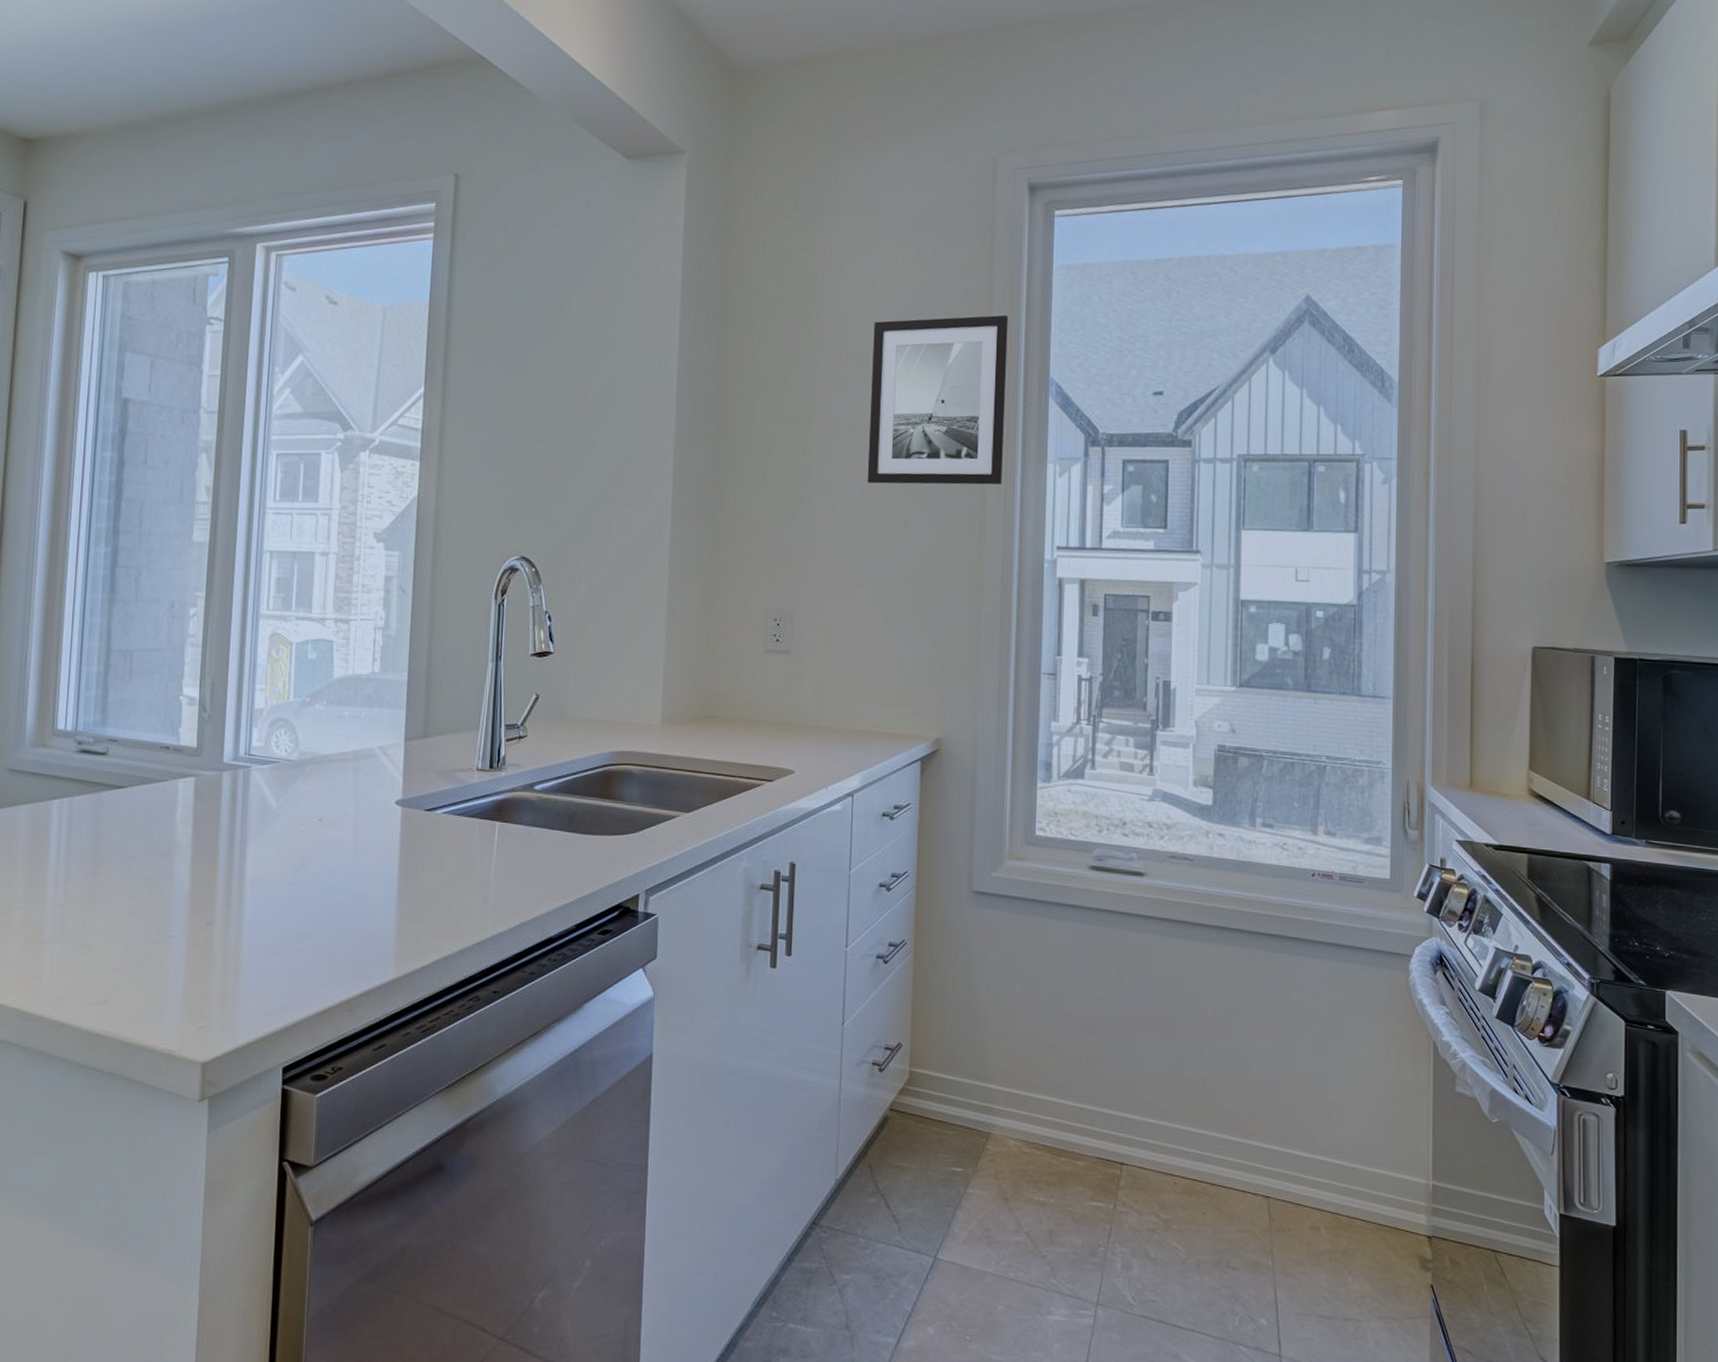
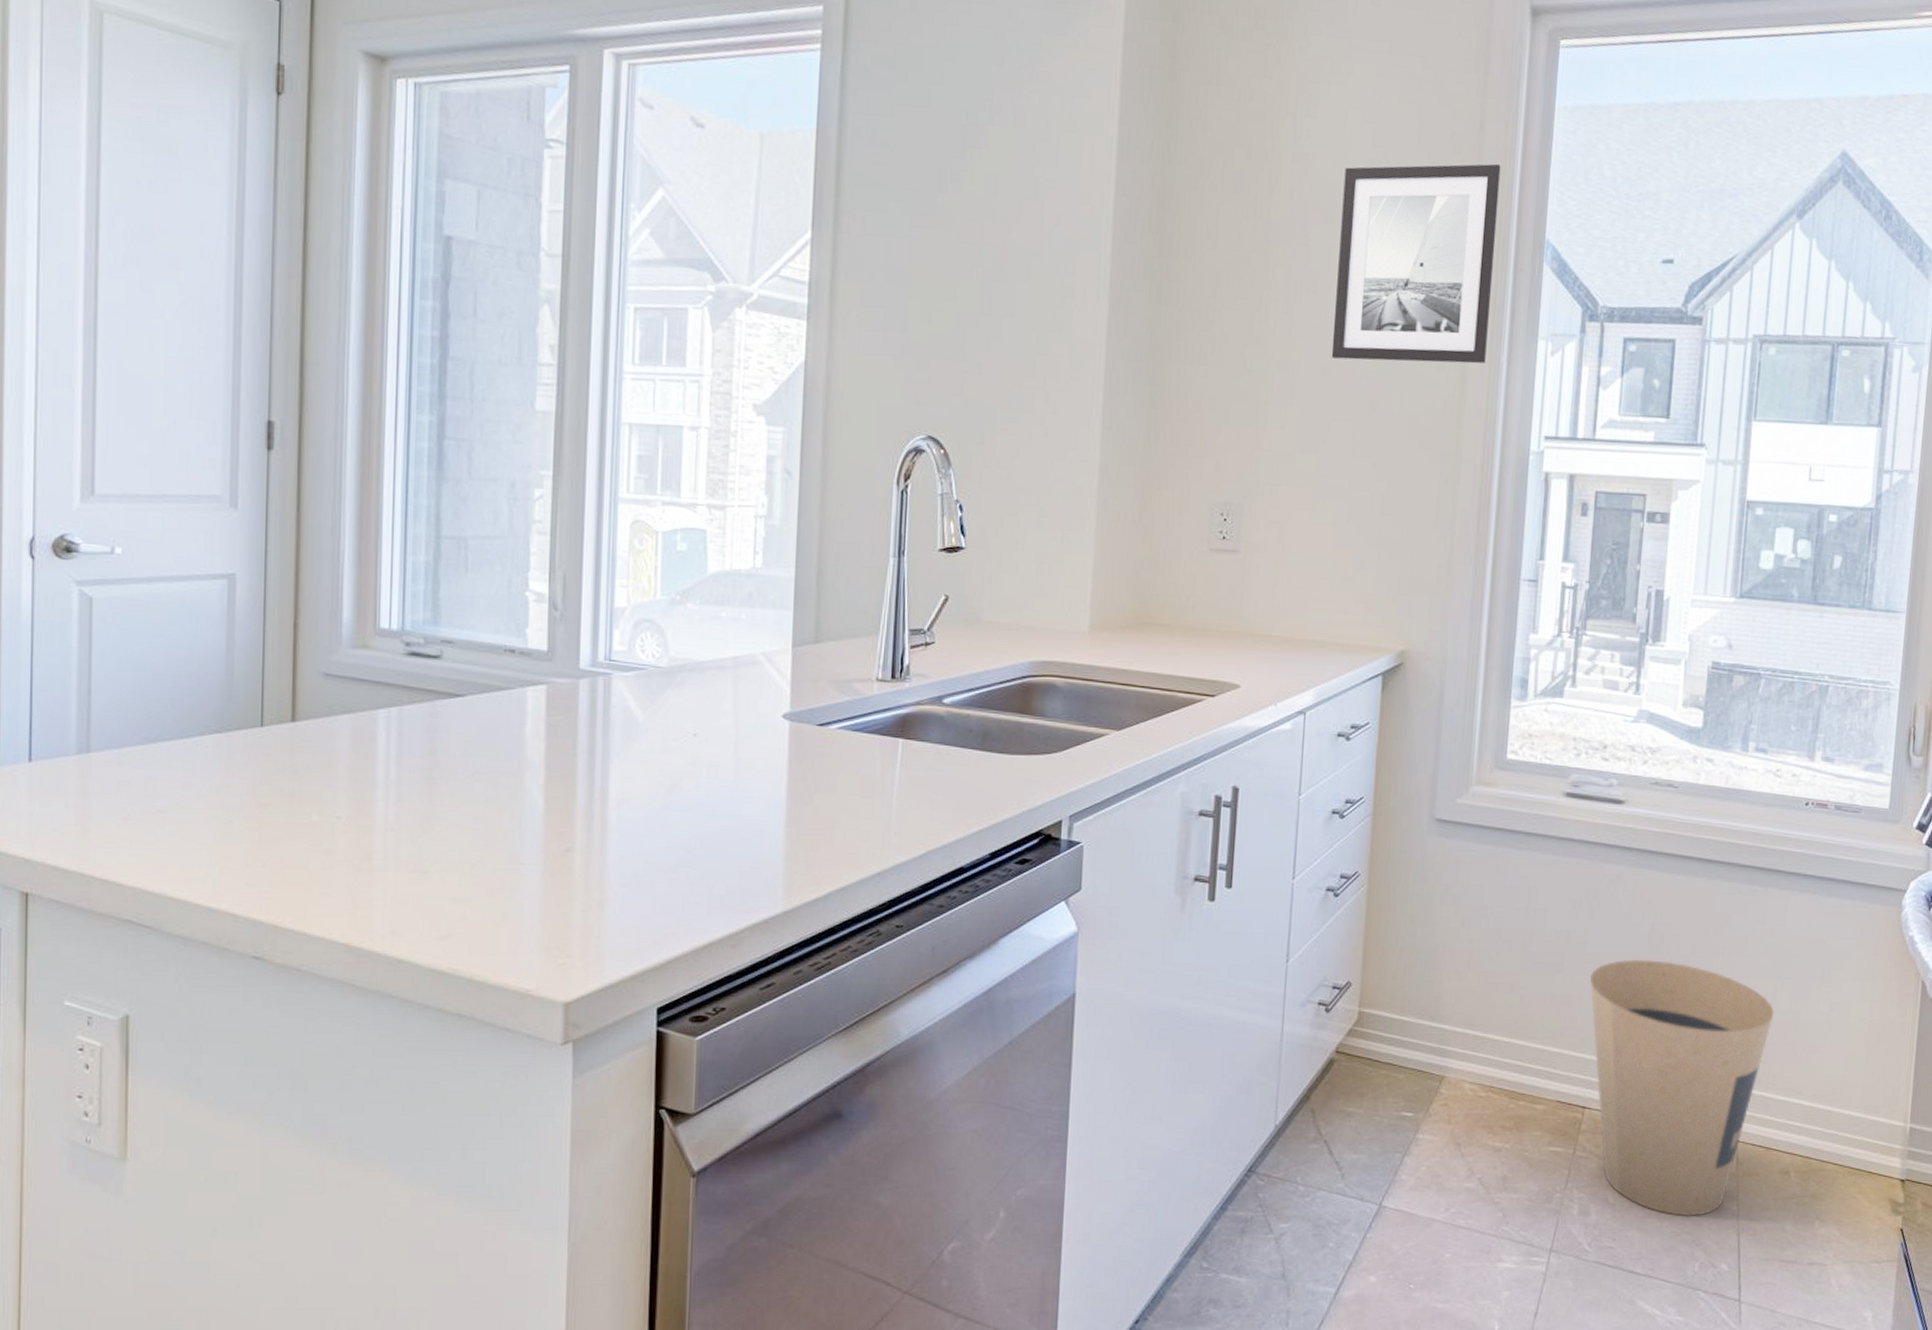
trash can: none [1121,1021,1296,1272] -> present [1589,959,1775,1217]

